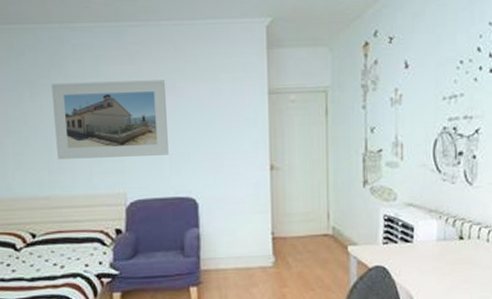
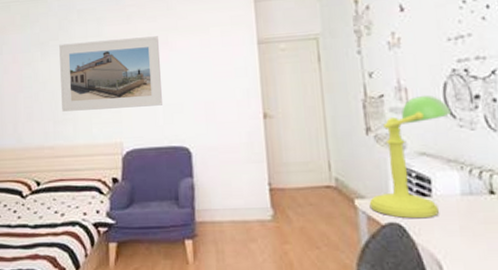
desk lamp: none [360,150,437,262] -> present [369,95,451,219]

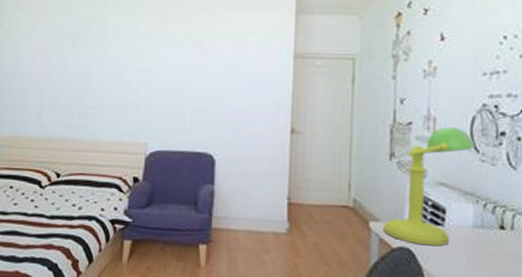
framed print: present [59,36,162,112] -> none [89,36,194,110]

